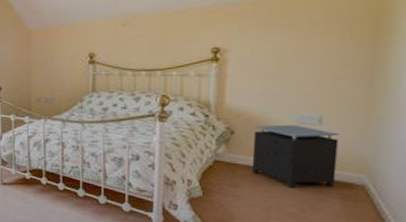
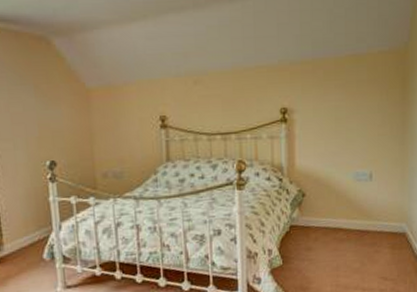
nightstand: present [251,124,340,189] -> none [321,182,385,245]

